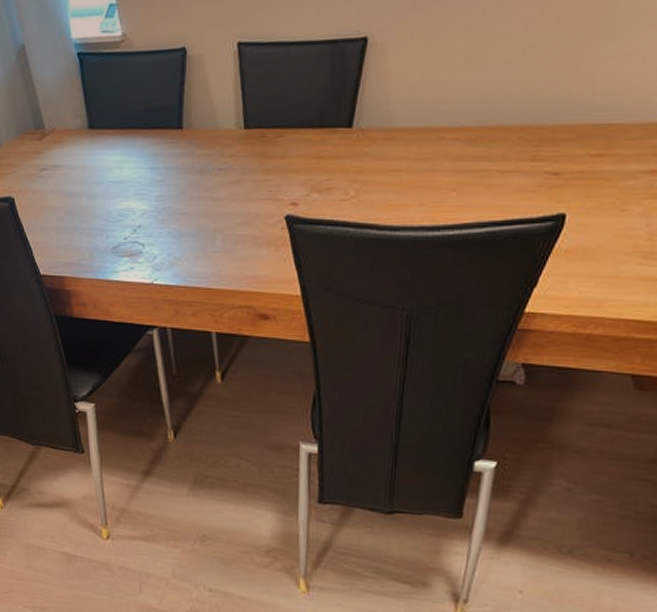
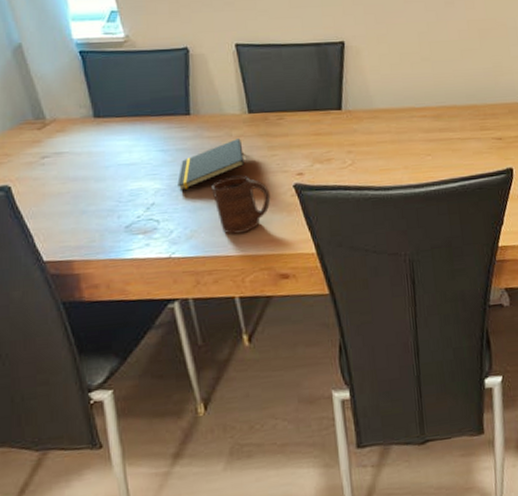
notepad: none [164,159,235,214] -> present [177,139,244,191]
cup: none [198,201,259,266] -> present [211,175,271,234]

